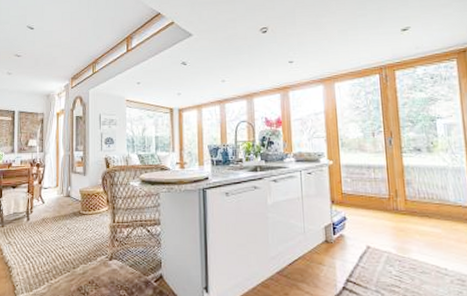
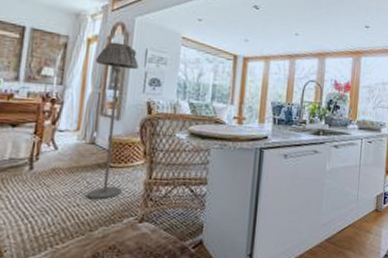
floor lamp: none [64,112,95,241] -> present [87,42,139,199]

